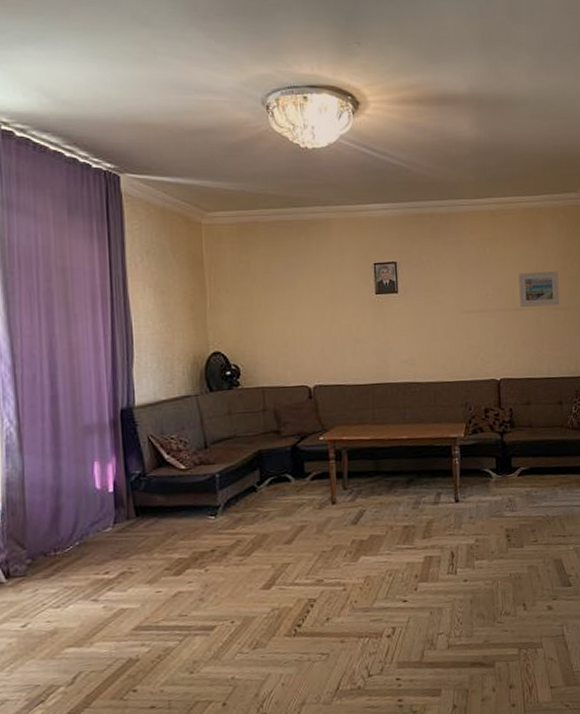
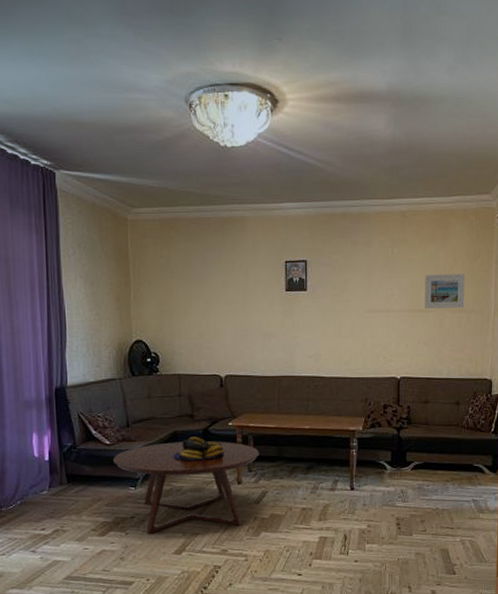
coffee table: none [189,458,354,569] -> present [113,441,259,534]
fruit bowl: none [258,454,316,483] -> present [173,436,225,461]

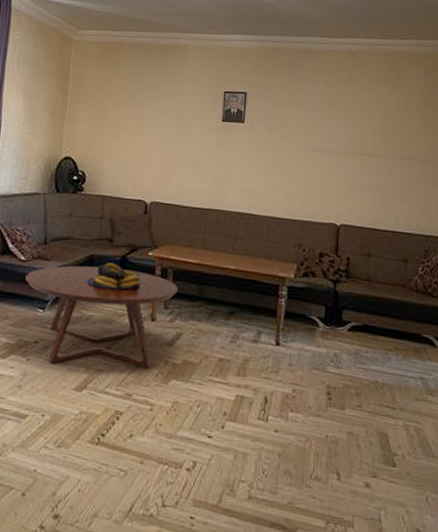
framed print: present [425,274,465,308] -> none [372,117,419,156]

